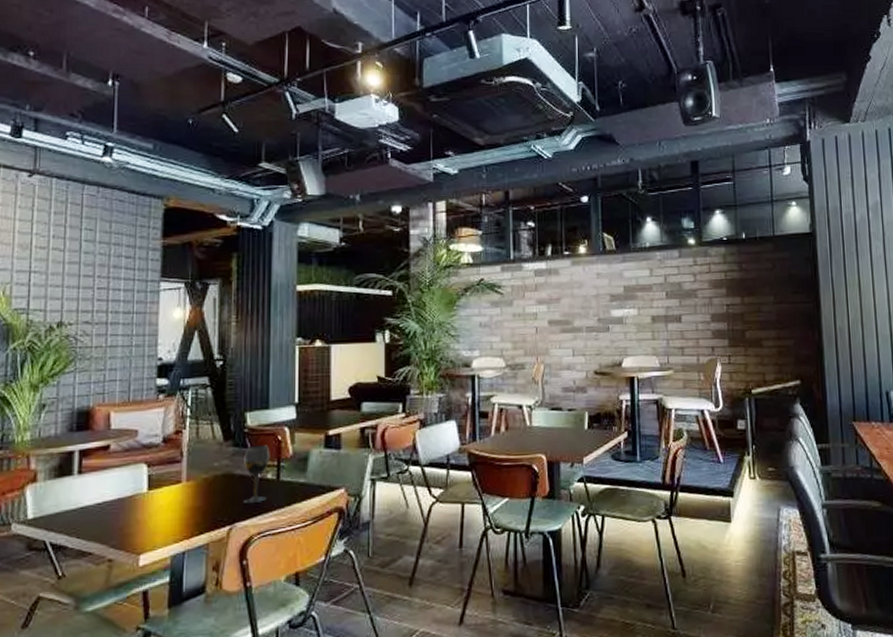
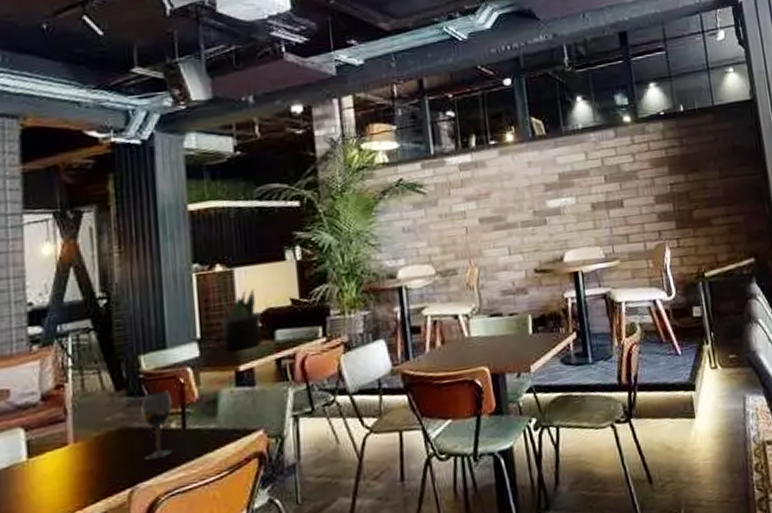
planter: none [315,363,351,417] -> present [219,288,262,352]

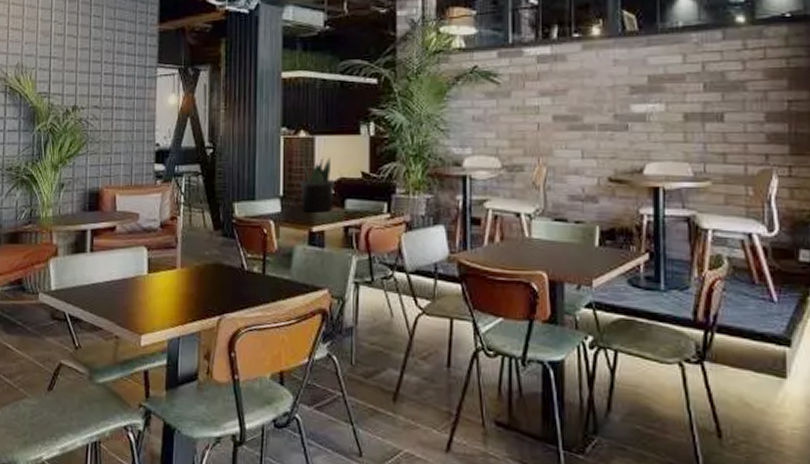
wine glass: present [141,390,173,461] -> none [232,237,256,297]

